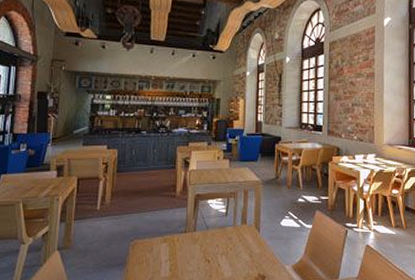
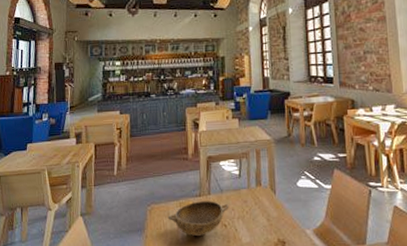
bowl: none [151,237,214,271] -> present [167,201,229,237]

